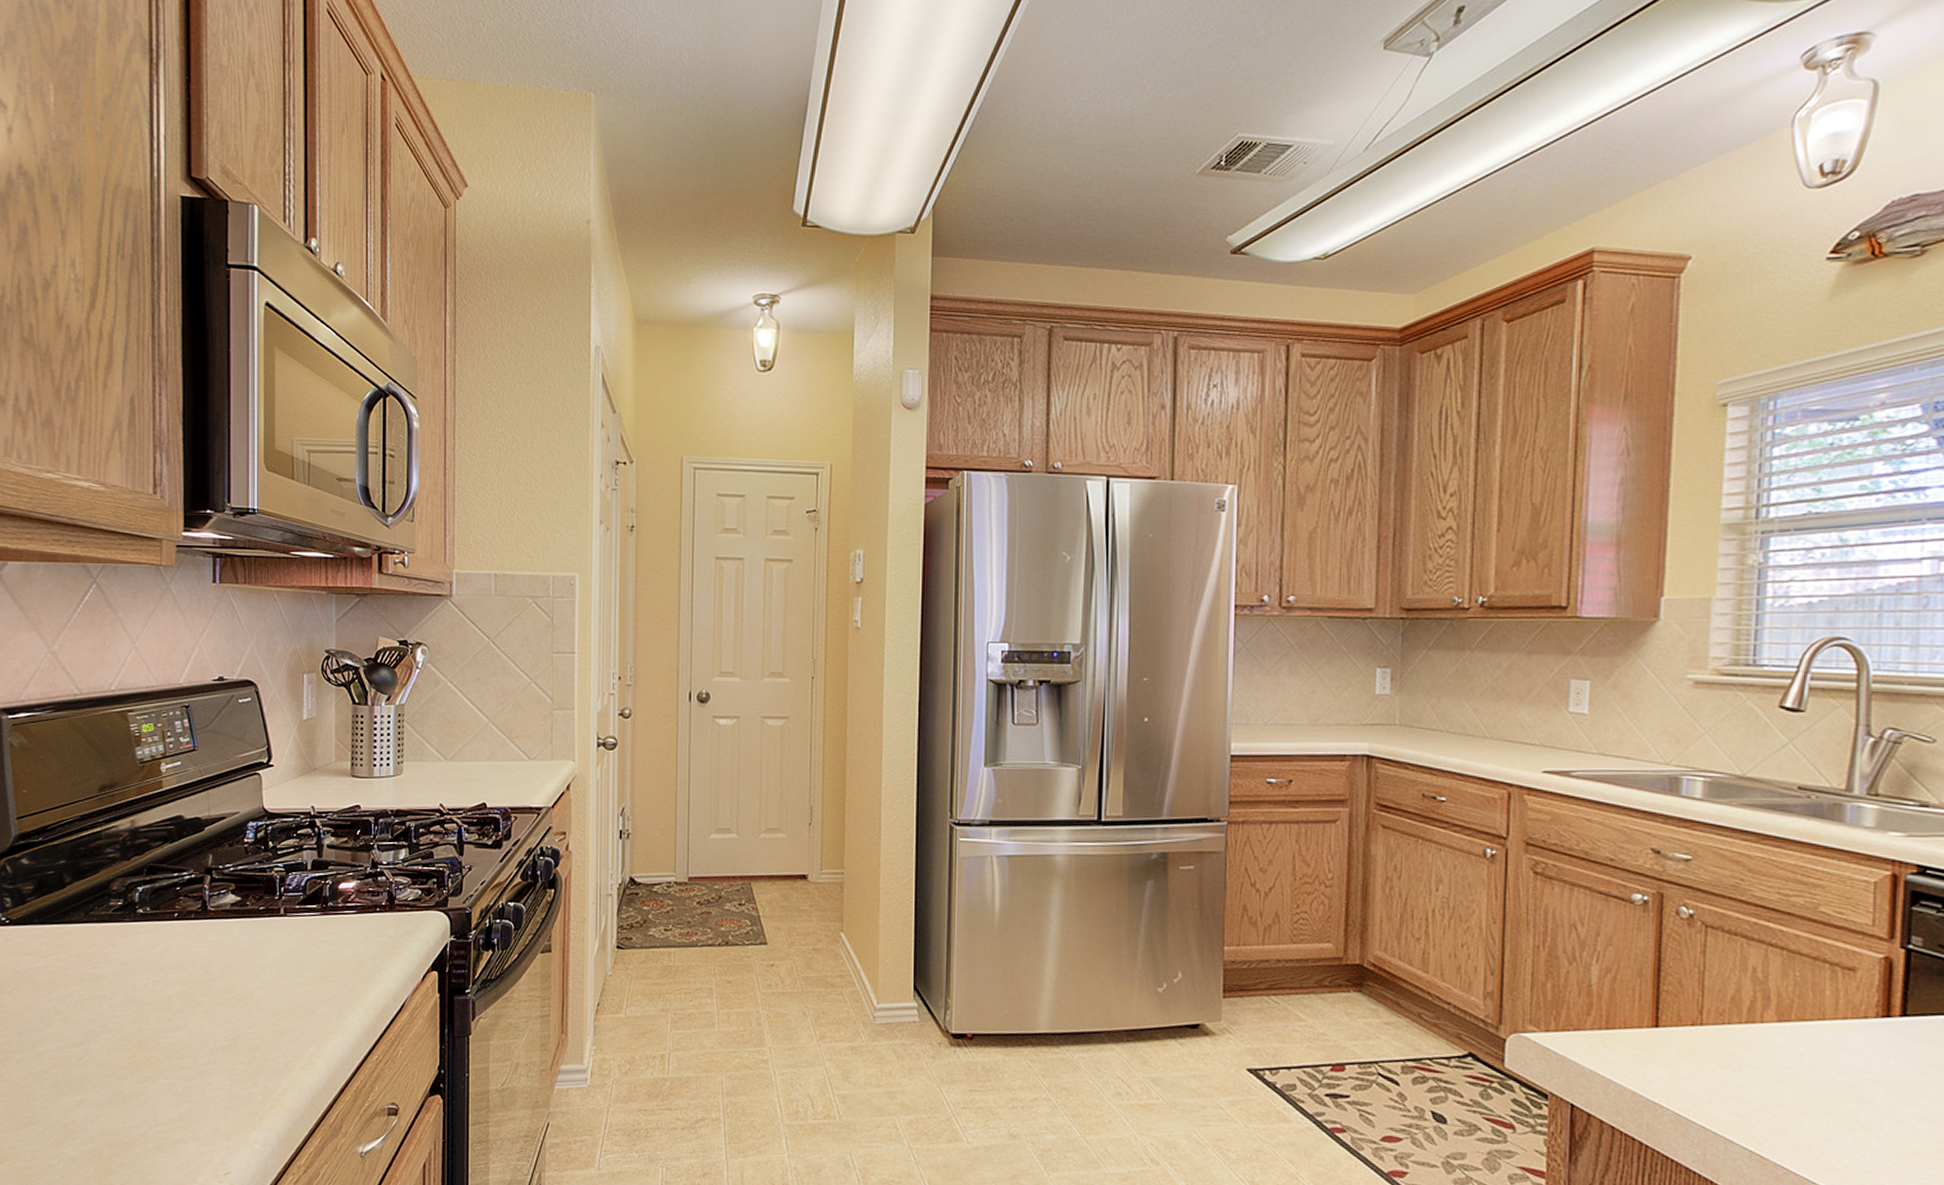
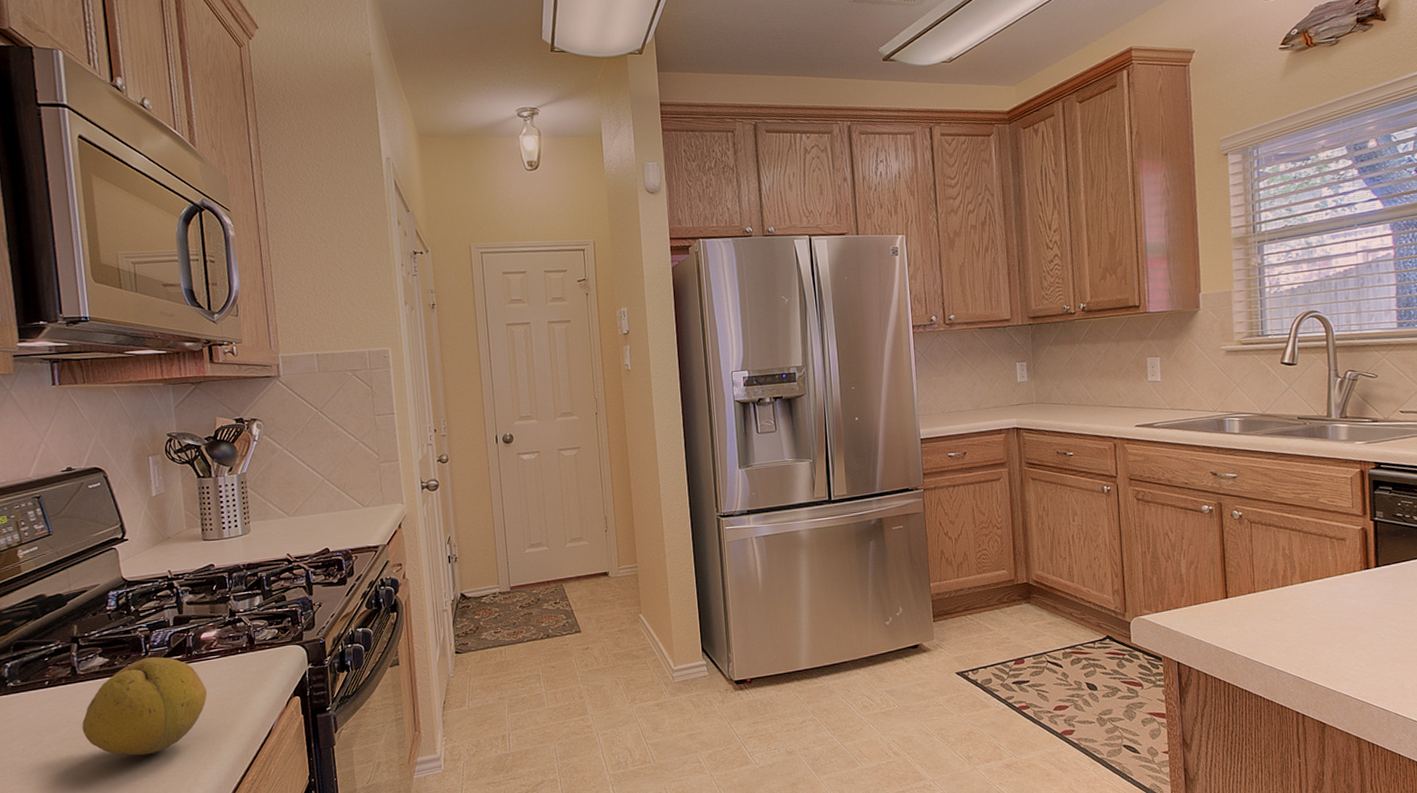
fruit: none [207,902,339,1012] -> present [82,657,207,756]

